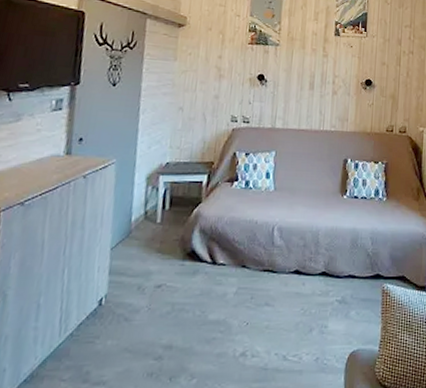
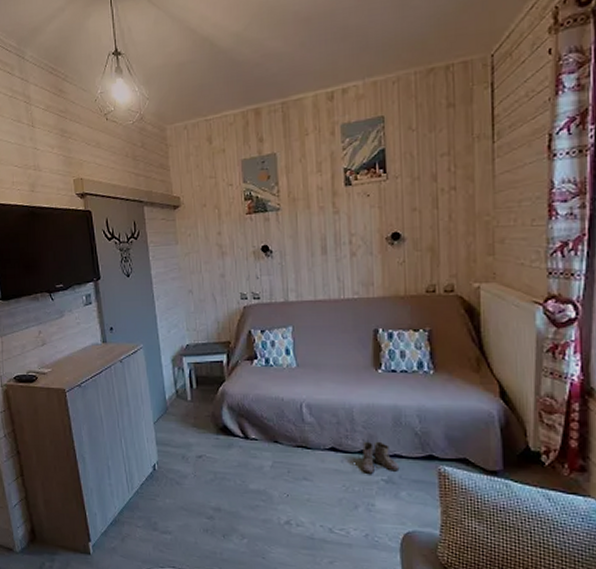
boots: none [316,263,352,296] -> present [357,441,400,475]

